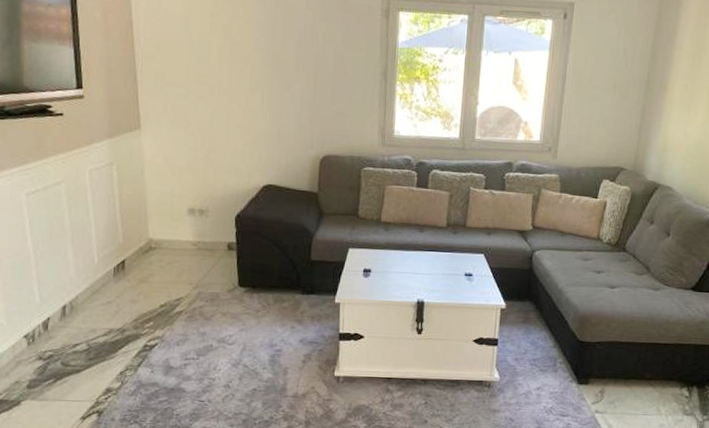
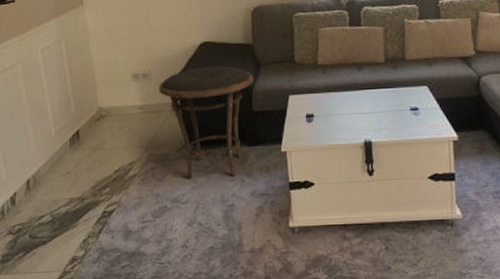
side table: none [215,209,315,322] -> present [159,65,254,178]

